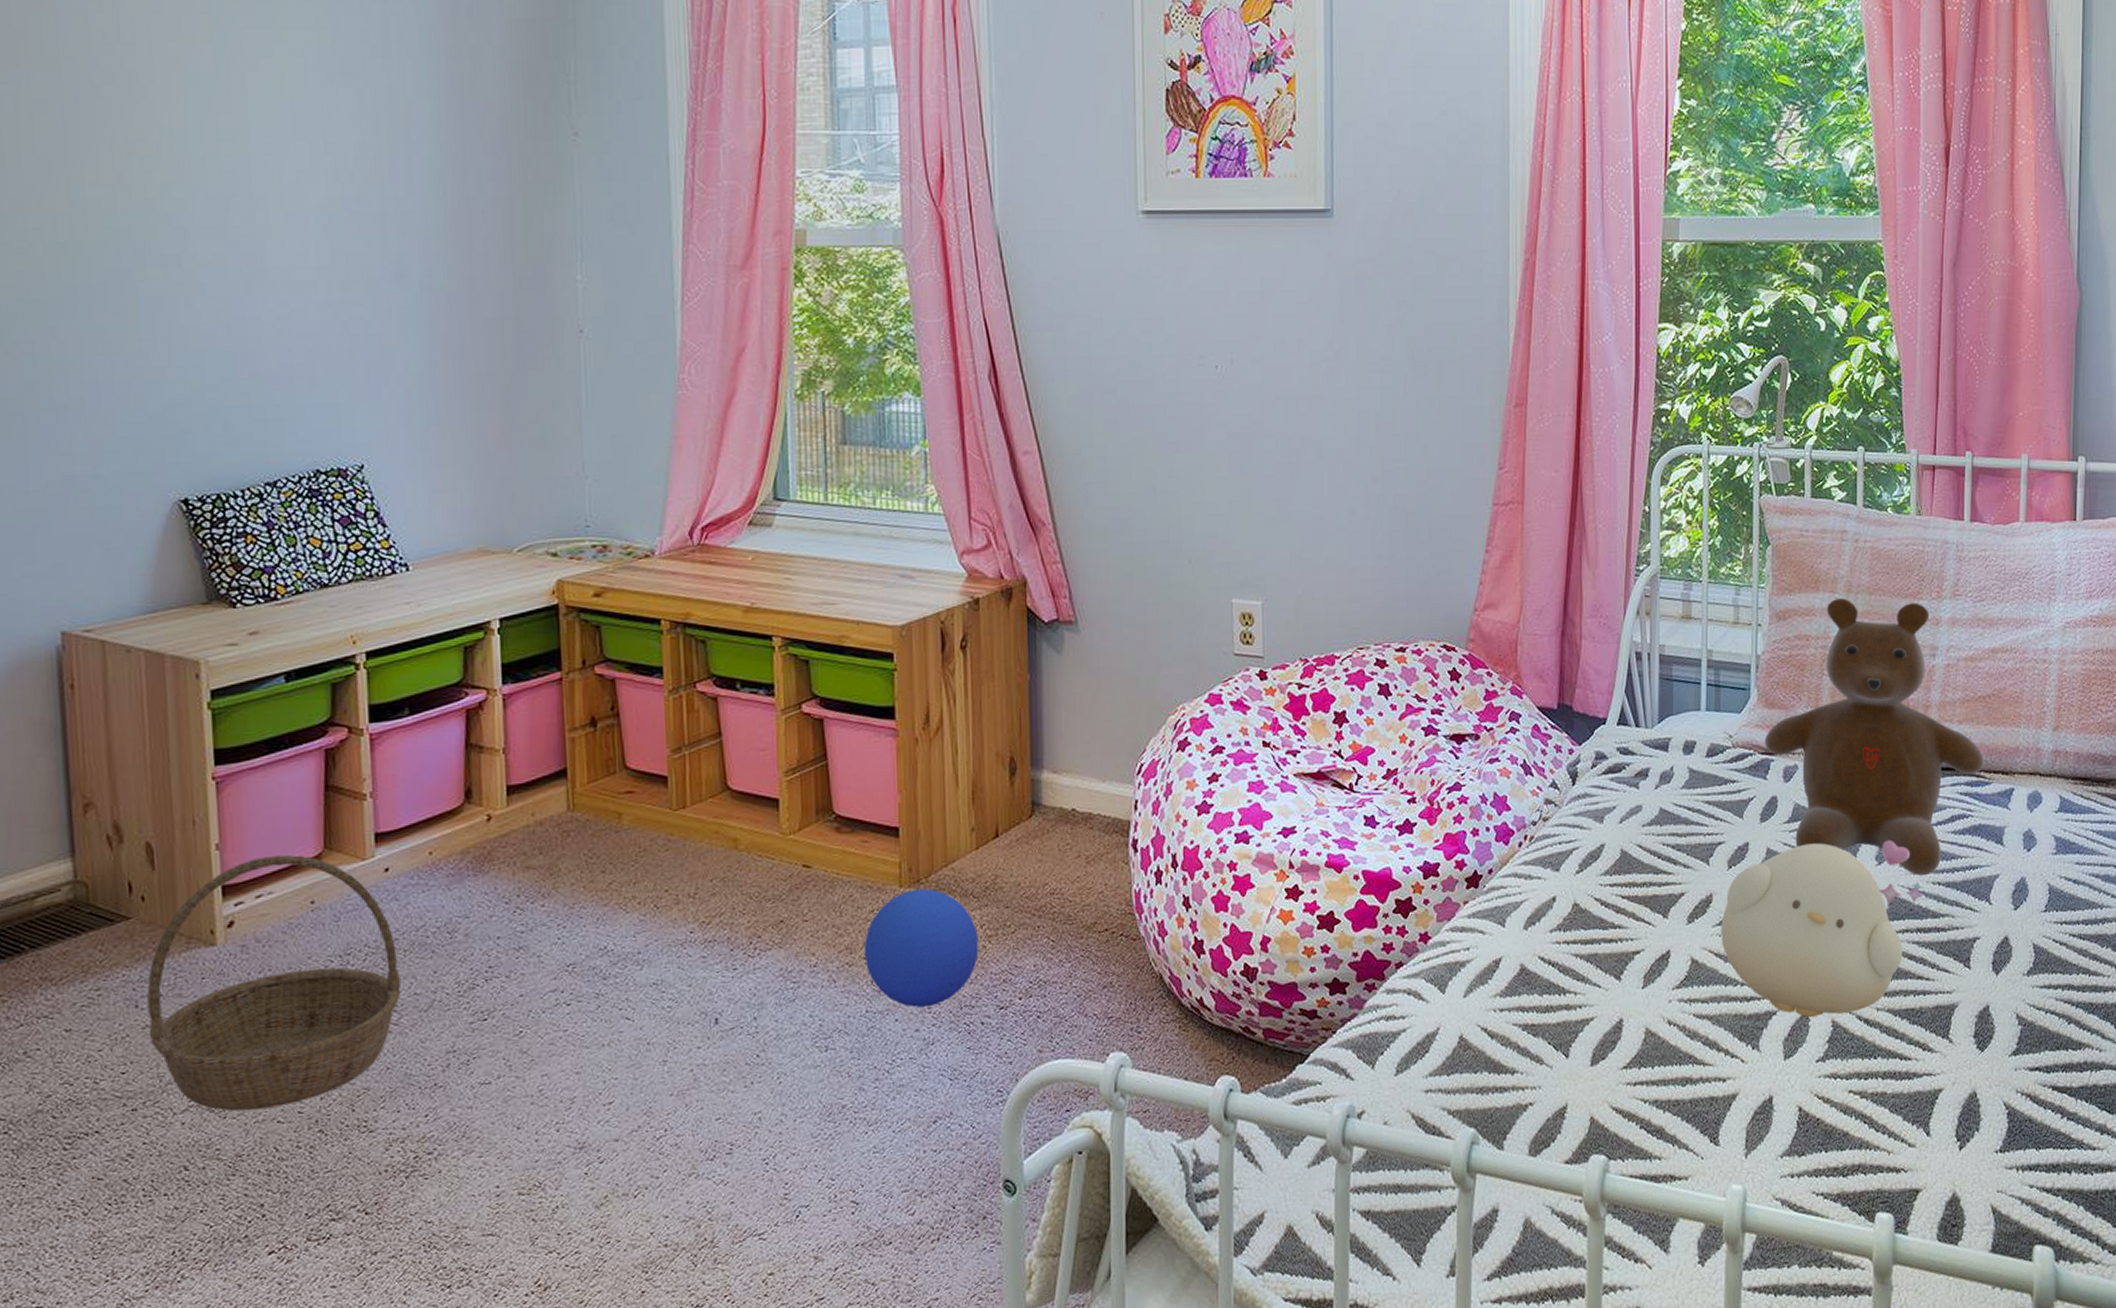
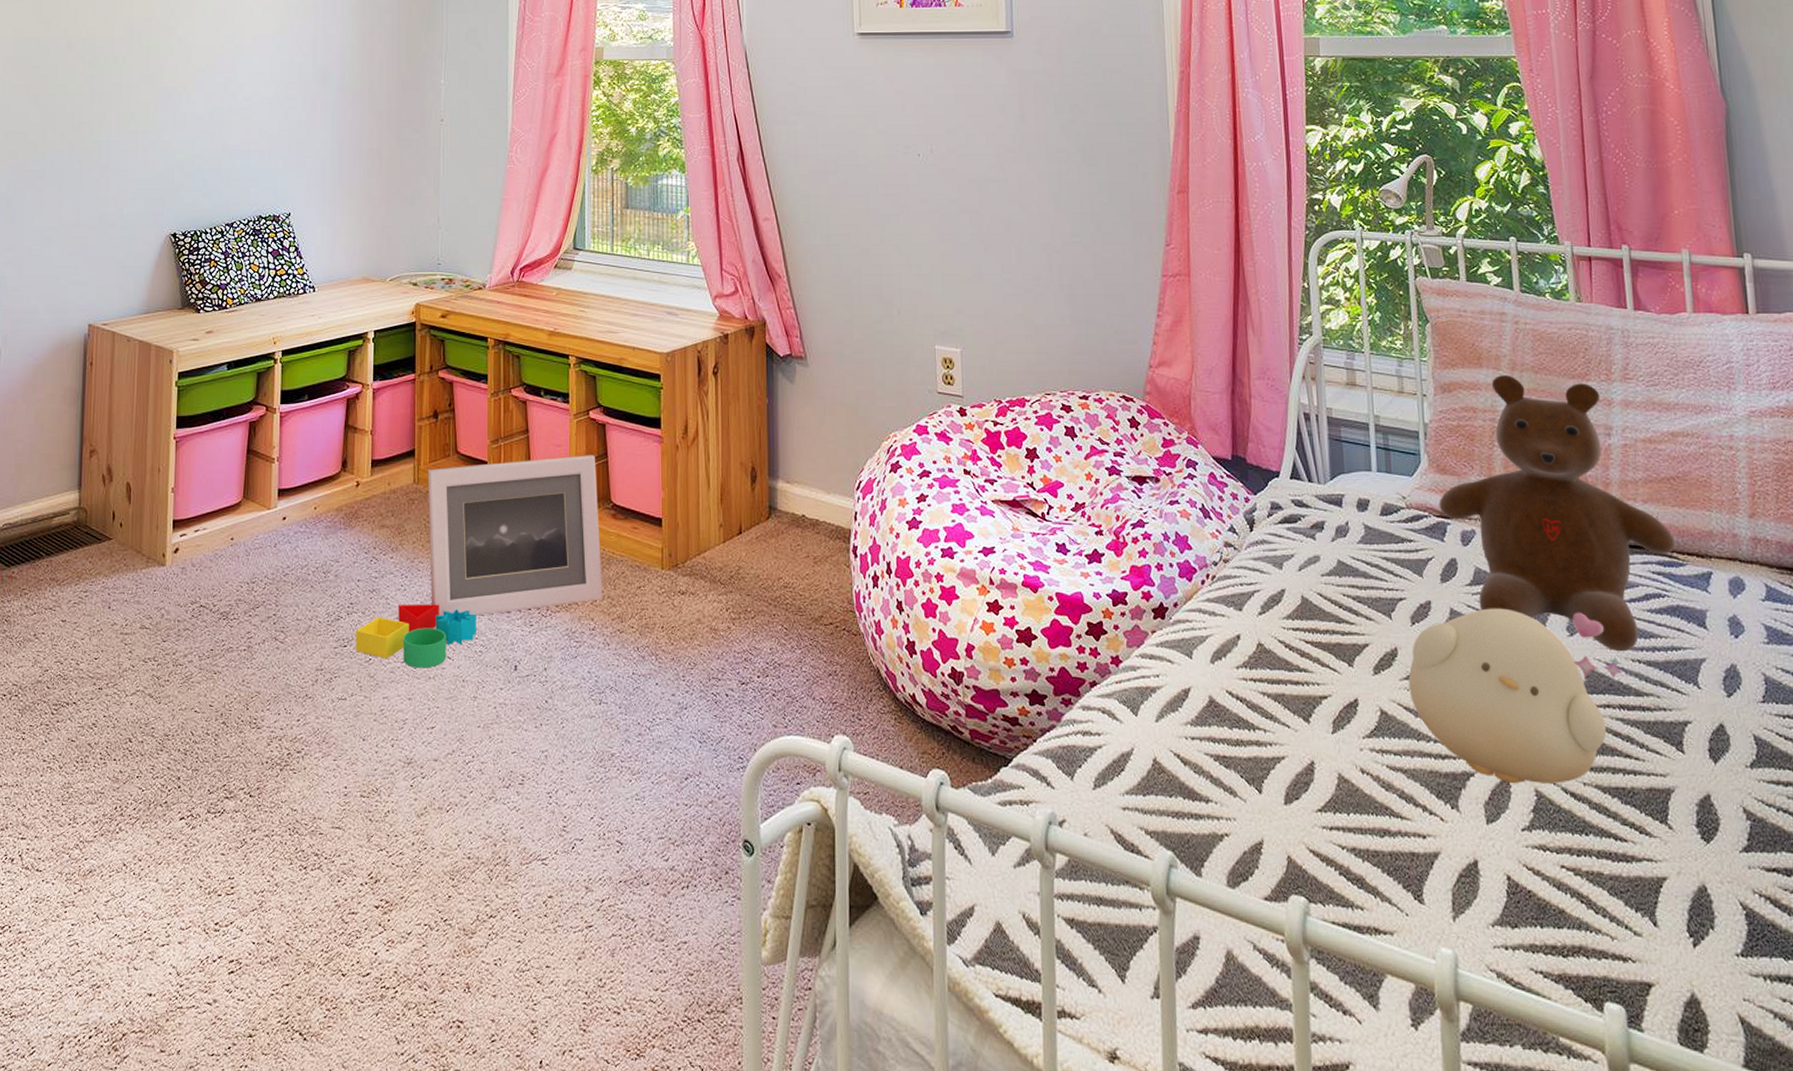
basket: present [147,854,401,1111] -> none [116,500,287,699]
toy blocks: none [499,956,663,1036] -> present [356,604,476,668]
picture frame: none [586,756,826,970] -> present [427,454,603,616]
ball: present [864,888,979,1007] -> none [632,572,725,675]

